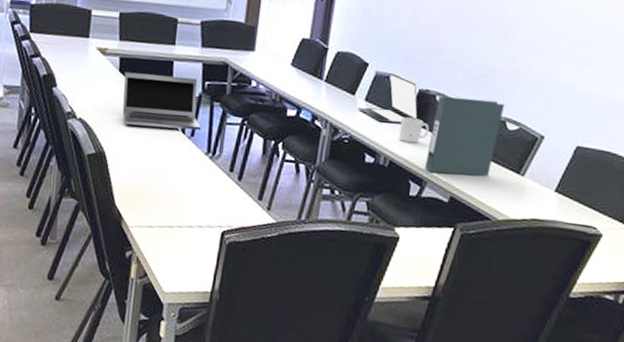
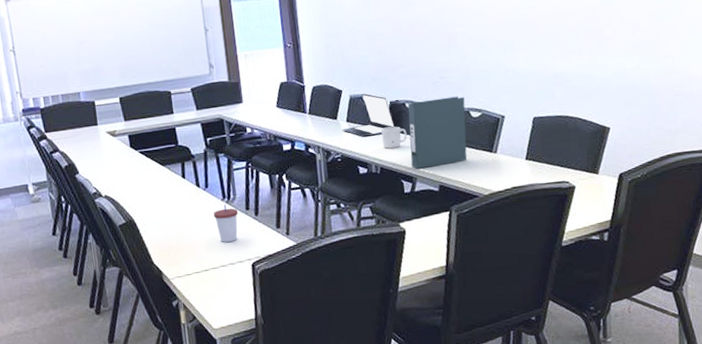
laptop: present [122,72,202,130] -> none [135,138,213,191]
cup: none [192,159,221,203] -> present [213,204,239,243]

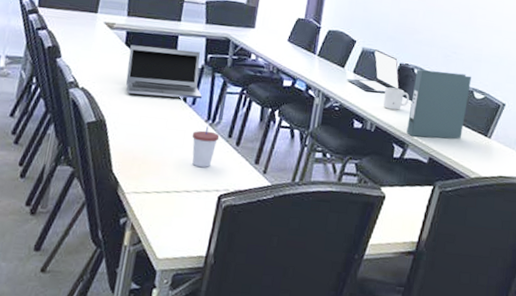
laptop: none [135,138,213,191] -> present [125,44,203,99]

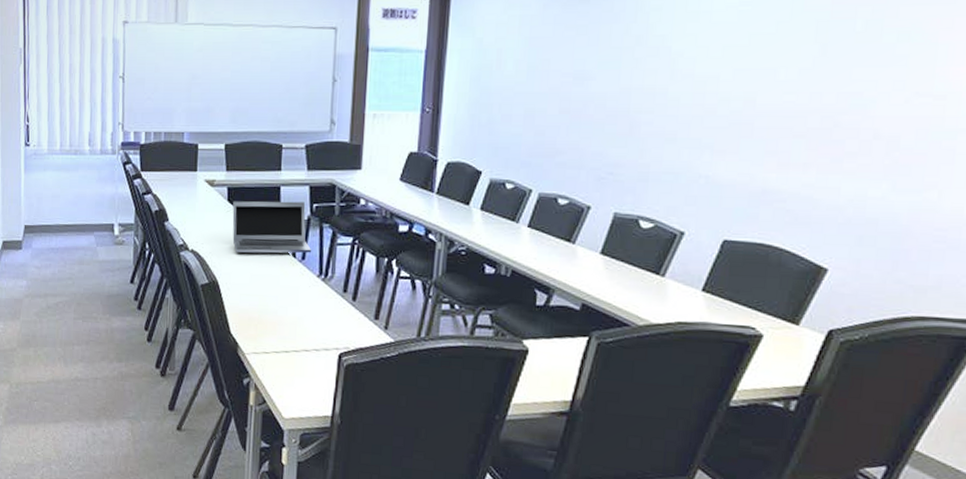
cup: present [191,126,220,168] -> none [305,281,334,326]
laptop: present [347,49,400,93] -> none [473,179,539,231]
mug: present [383,87,410,110] -> none [519,223,553,250]
binder: present [406,69,471,139] -> none [551,198,635,280]

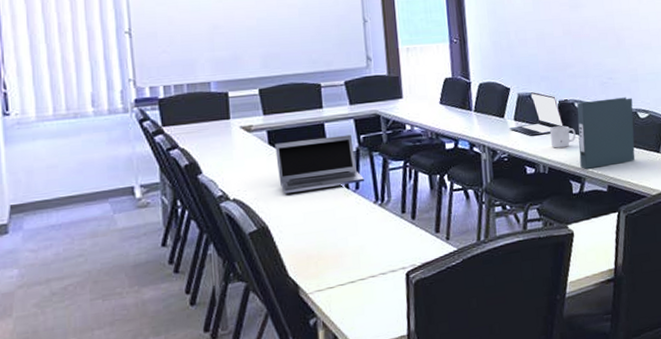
laptop: none [473,179,539,231] -> present [509,92,564,136]
mug: none [519,223,553,250] -> present [549,125,576,148]
binder: none [551,198,635,280] -> present [577,97,635,169]

